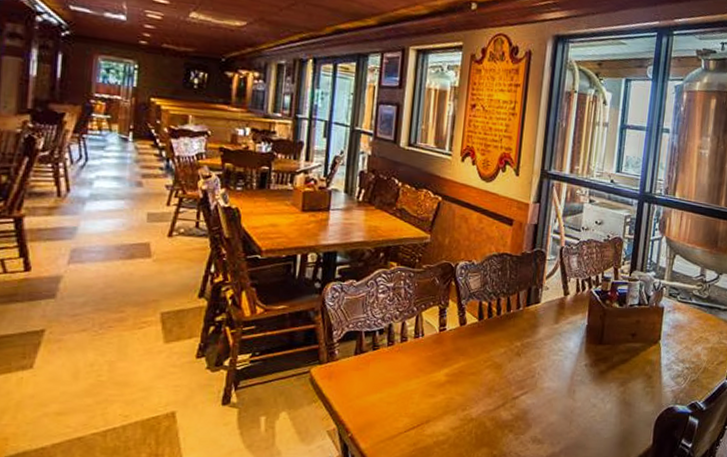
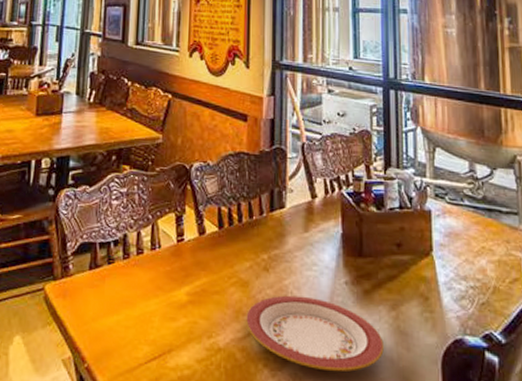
plate: none [496,375,611,434] -> present [245,295,384,372]

